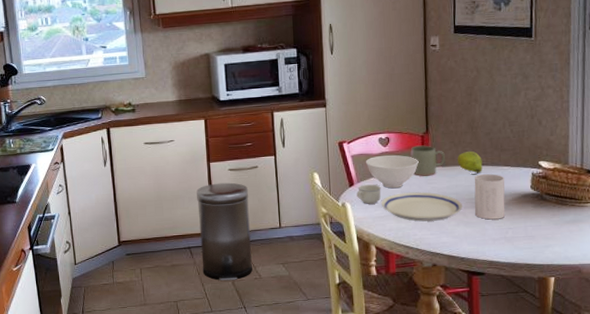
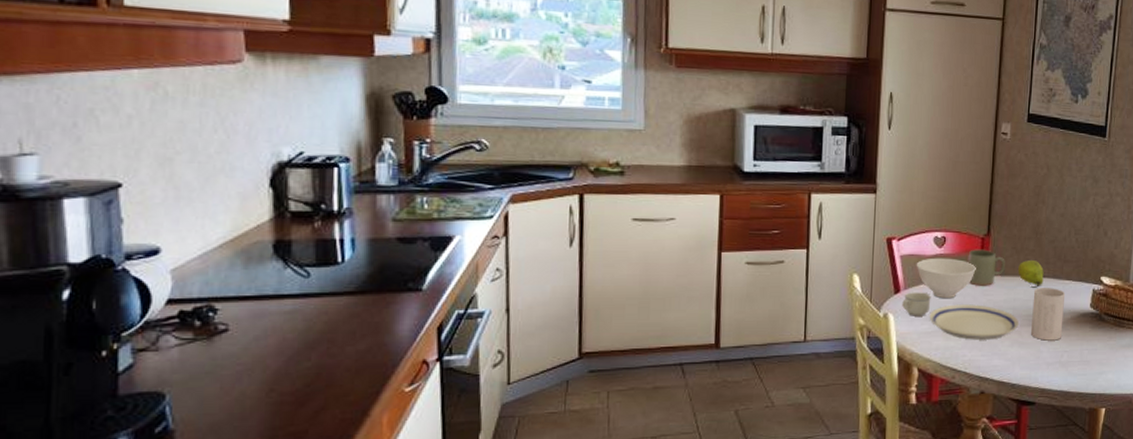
pedal bin: present [196,182,252,281] -> none [696,279,769,410]

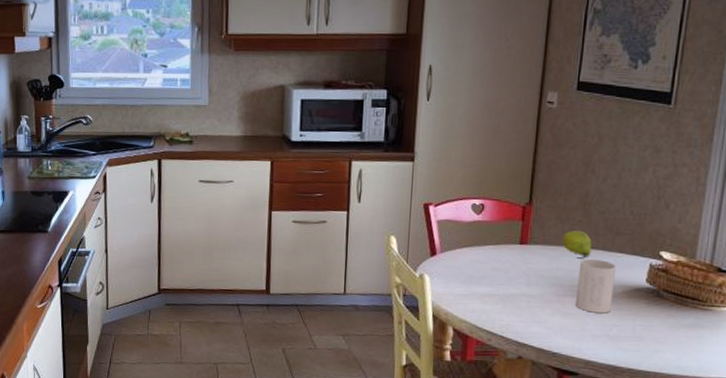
cup: present [902,292,931,316] -> none [438,255,468,279]
bowl: present [916,257,976,299] -> none [452,224,516,265]
plate: present [929,304,1018,340] -> none [465,270,562,307]
mug: present [967,249,1005,286] -> none [507,217,548,254]

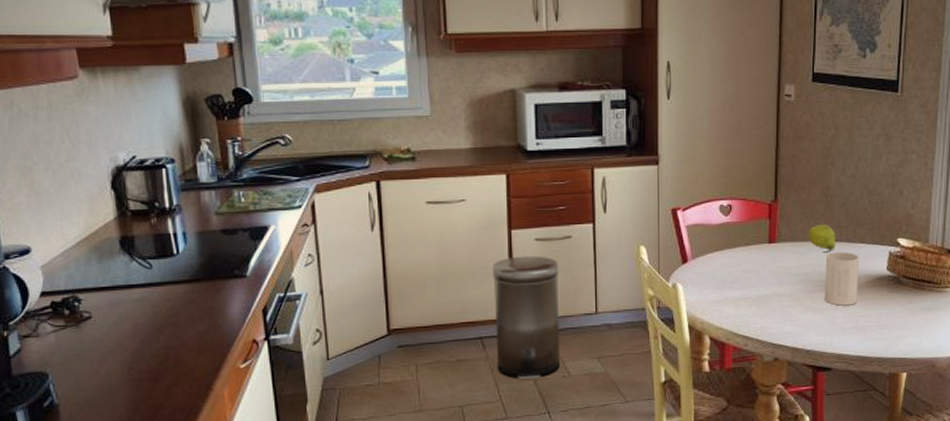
pedal bin: none [250,235,313,349] -> present [493,256,560,381]

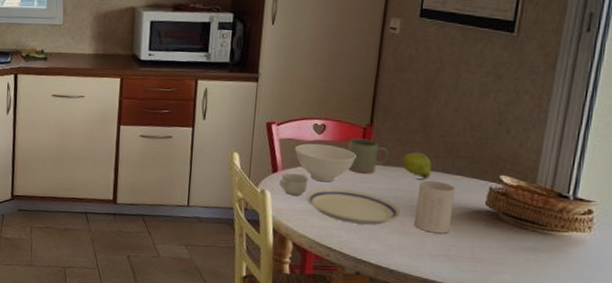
pedal bin: present [493,256,560,381] -> none [97,148,159,256]
cup: none [690,261,720,286] -> present [279,173,309,196]
bowl: none [702,226,764,267] -> present [294,143,357,183]
plate: none [718,271,811,307] -> present [305,188,401,225]
mug: none [755,215,794,253] -> present [347,138,388,174]

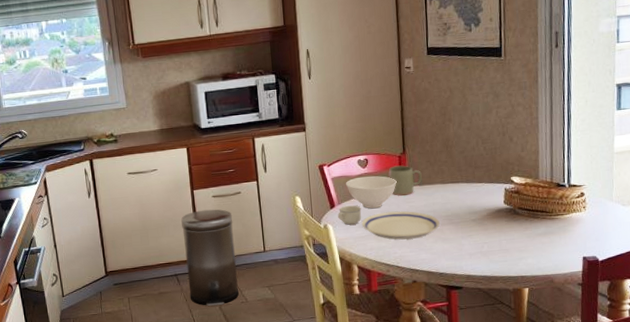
pedal bin: none [97,148,159,256] -> present [181,209,239,307]
fruit: present [402,152,432,180] -> none [434,169,458,193]
cup: present [414,180,456,234] -> none [450,191,481,235]

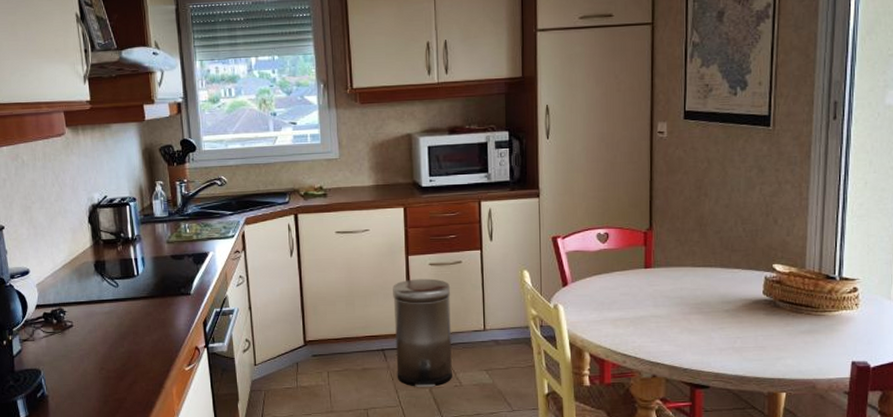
cup: present [338,205,362,225] -> none [570,285,598,307]
bowl: present [345,175,397,209] -> none [581,252,640,290]
plate: present [361,211,440,240] -> none [597,294,687,328]
mug: present [388,165,422,196] -> none [631,243,670,277]

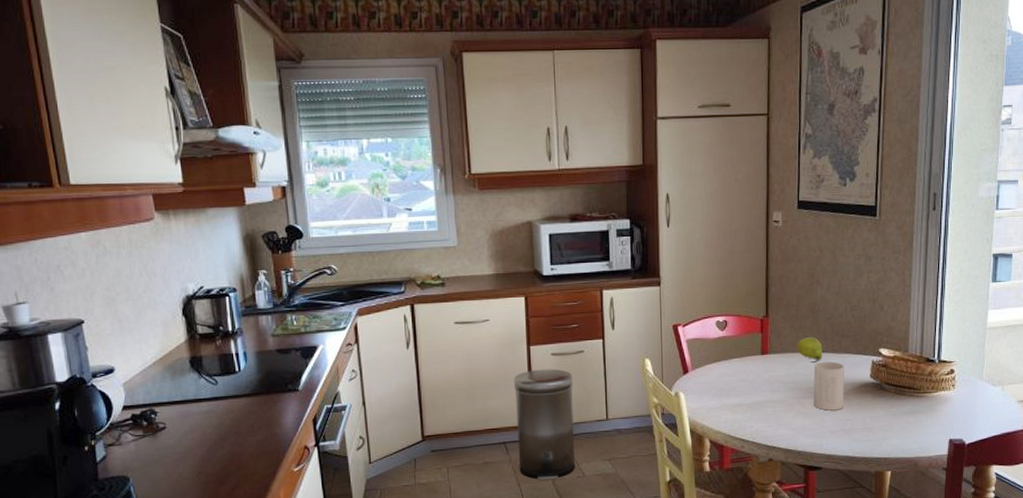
fruit: none [684,250,711,277] -> present [798,336,823,363]
cup: none [701,277,735,327] -> present [813,361,845,411]

